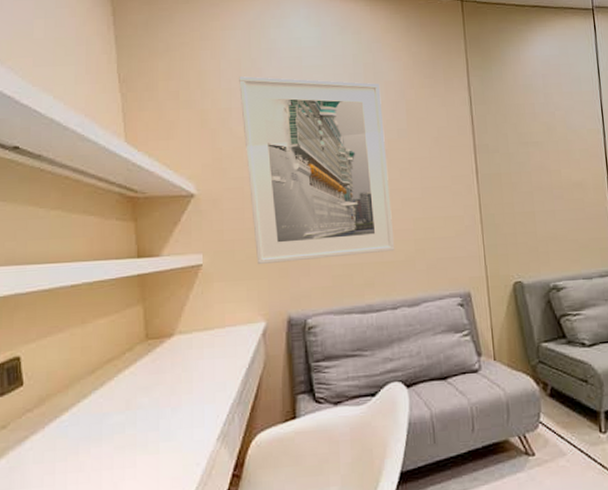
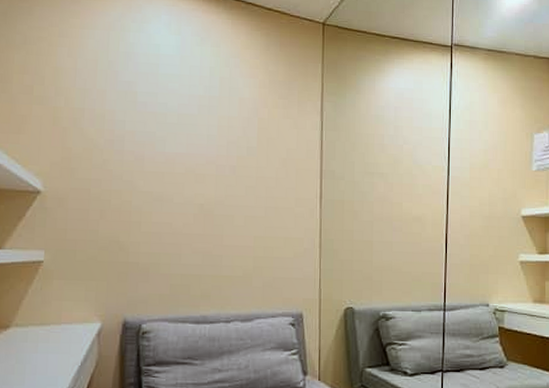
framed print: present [239,76,395,264] -> none [94,78,235,267]

